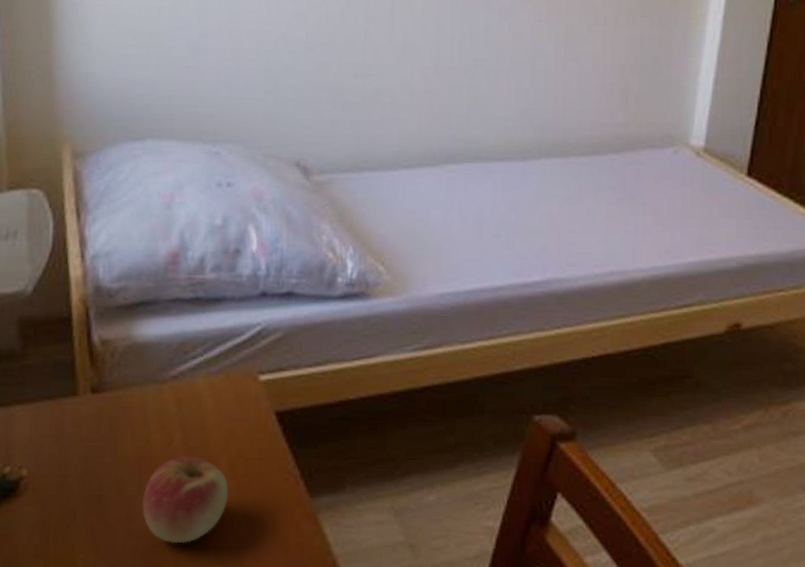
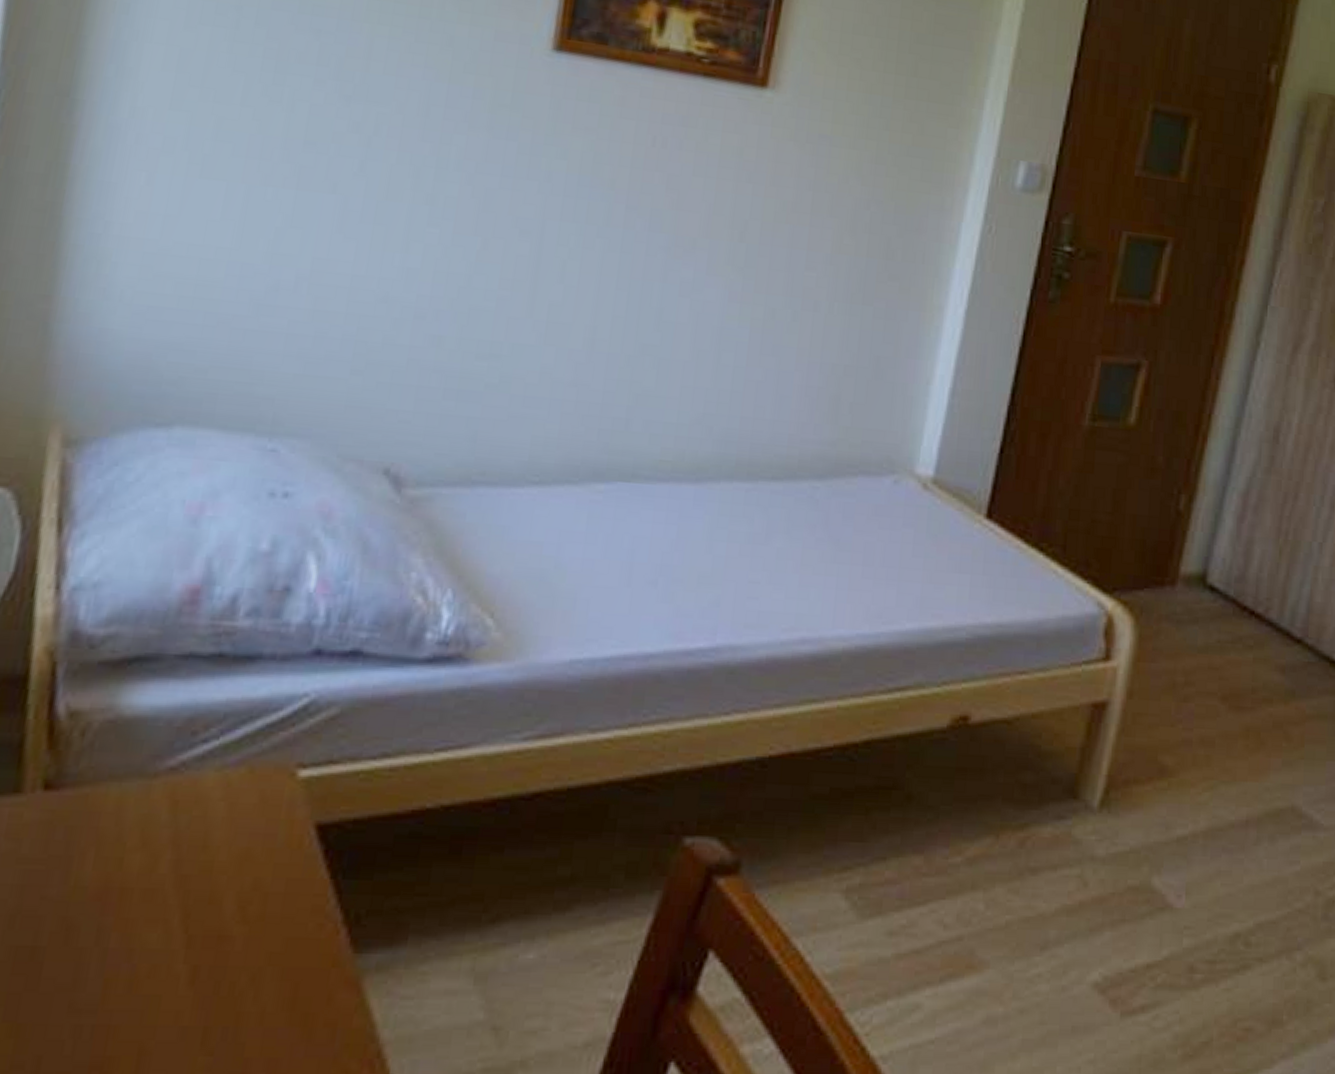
apple: present [142,457,229,544] -> none [97,888,234,1023]

